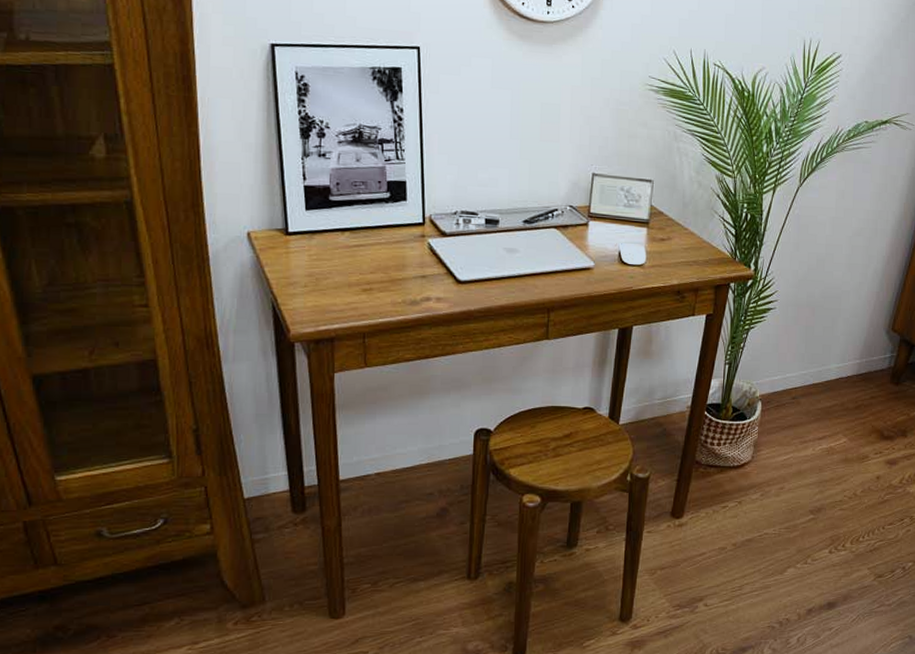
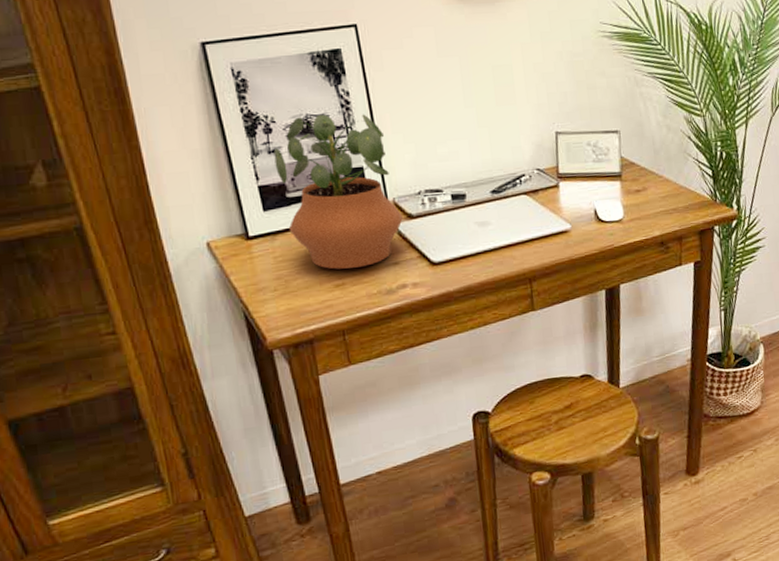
potted plant: none [323,126,436,276] -> present [273,114,403,270]

